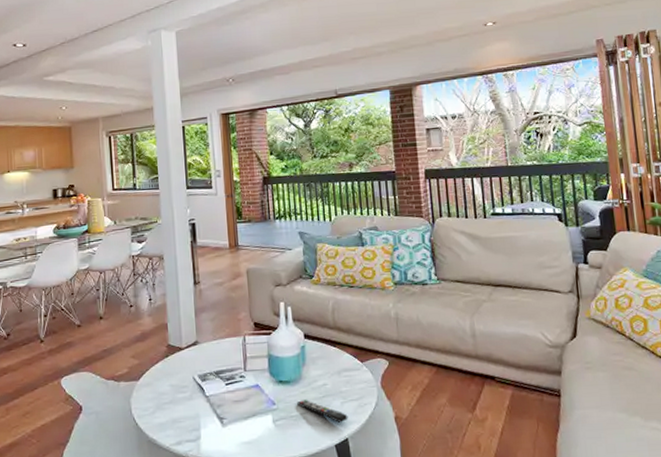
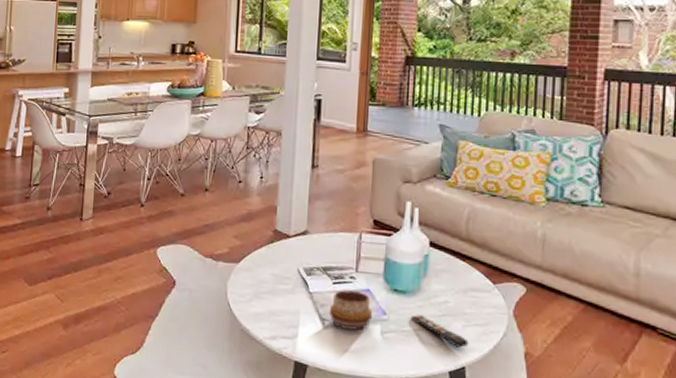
decorative bowl: none [225,388,264,424] -> present [328,290,373,330]

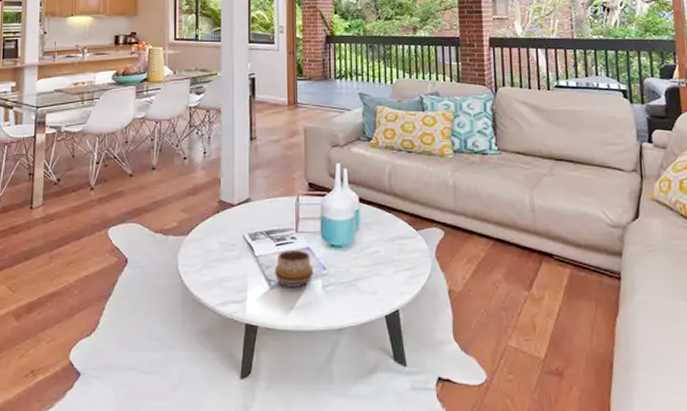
remote control: present [411,315,469,348] -> none [348,266,400,292]

